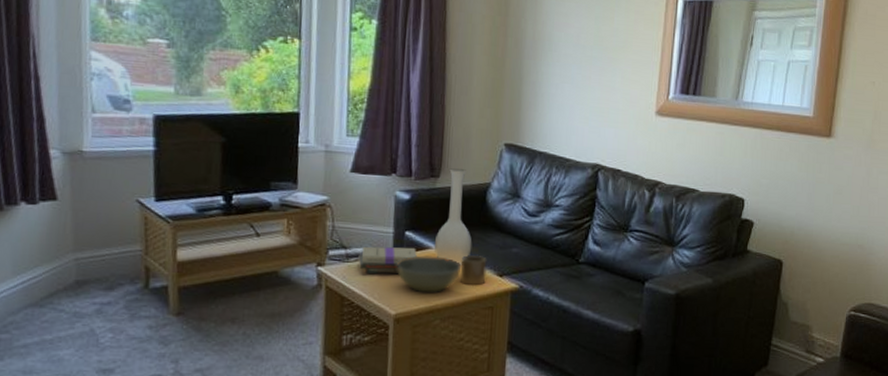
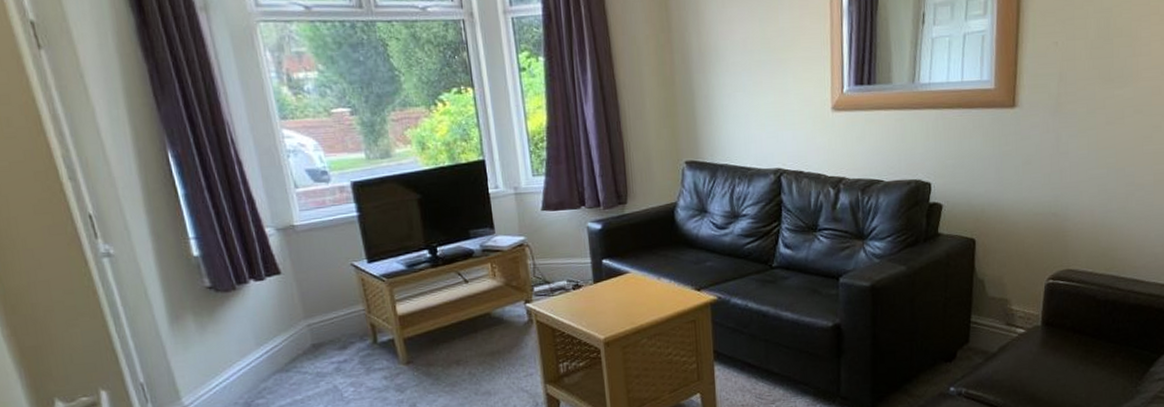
books: present [358,246,417,275] -> none [562,274,617,304]
bowl: present [396,255,462,293] -> none [598,279,660,316]
vase: present [434,168,473,267] -> none [631,192,668,286]
mug: present [459,255,487,287] -> none [658,273,685,304]

